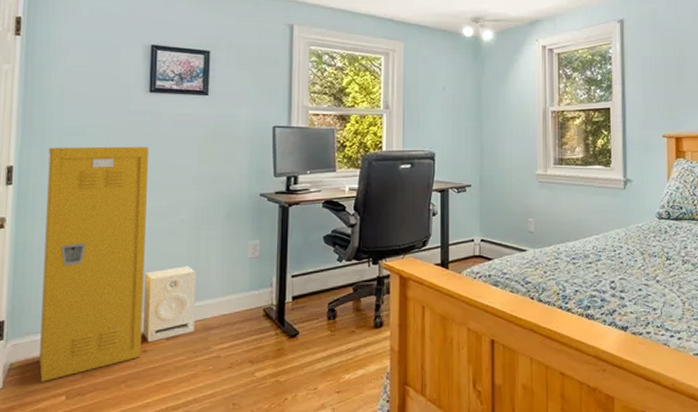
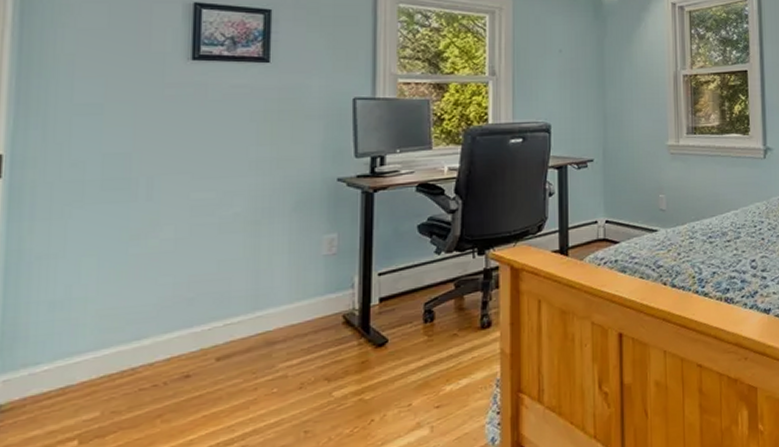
locker: present [39,146,150,382] -> none [40,125,192,425]
stereo: present [142,266,196,342] -> none [183,268,255,365]

